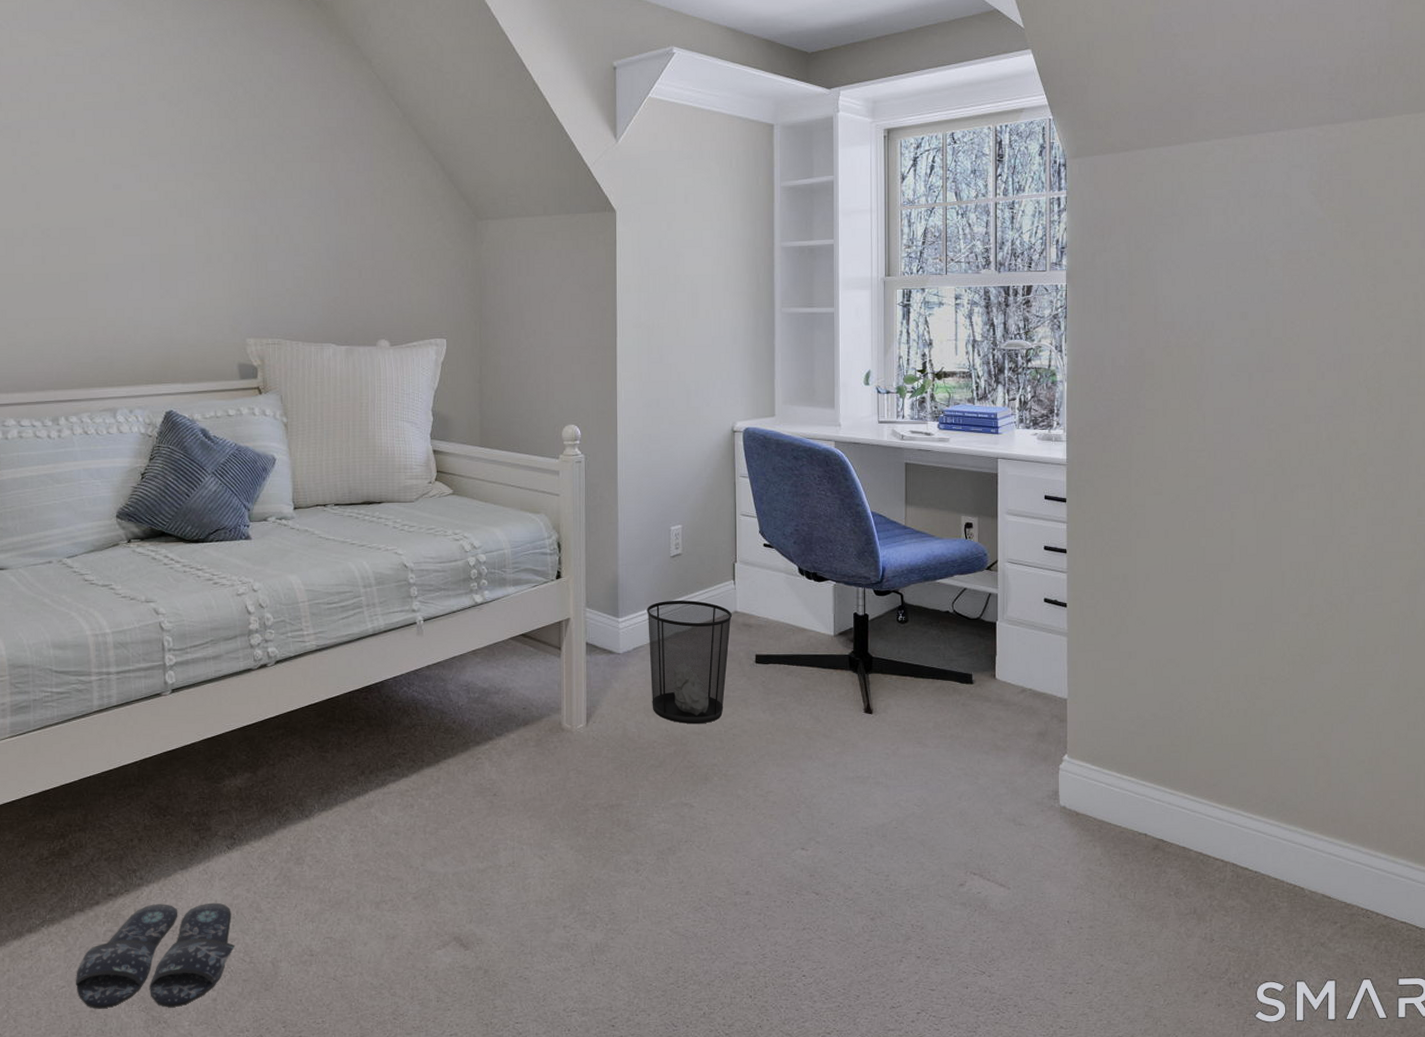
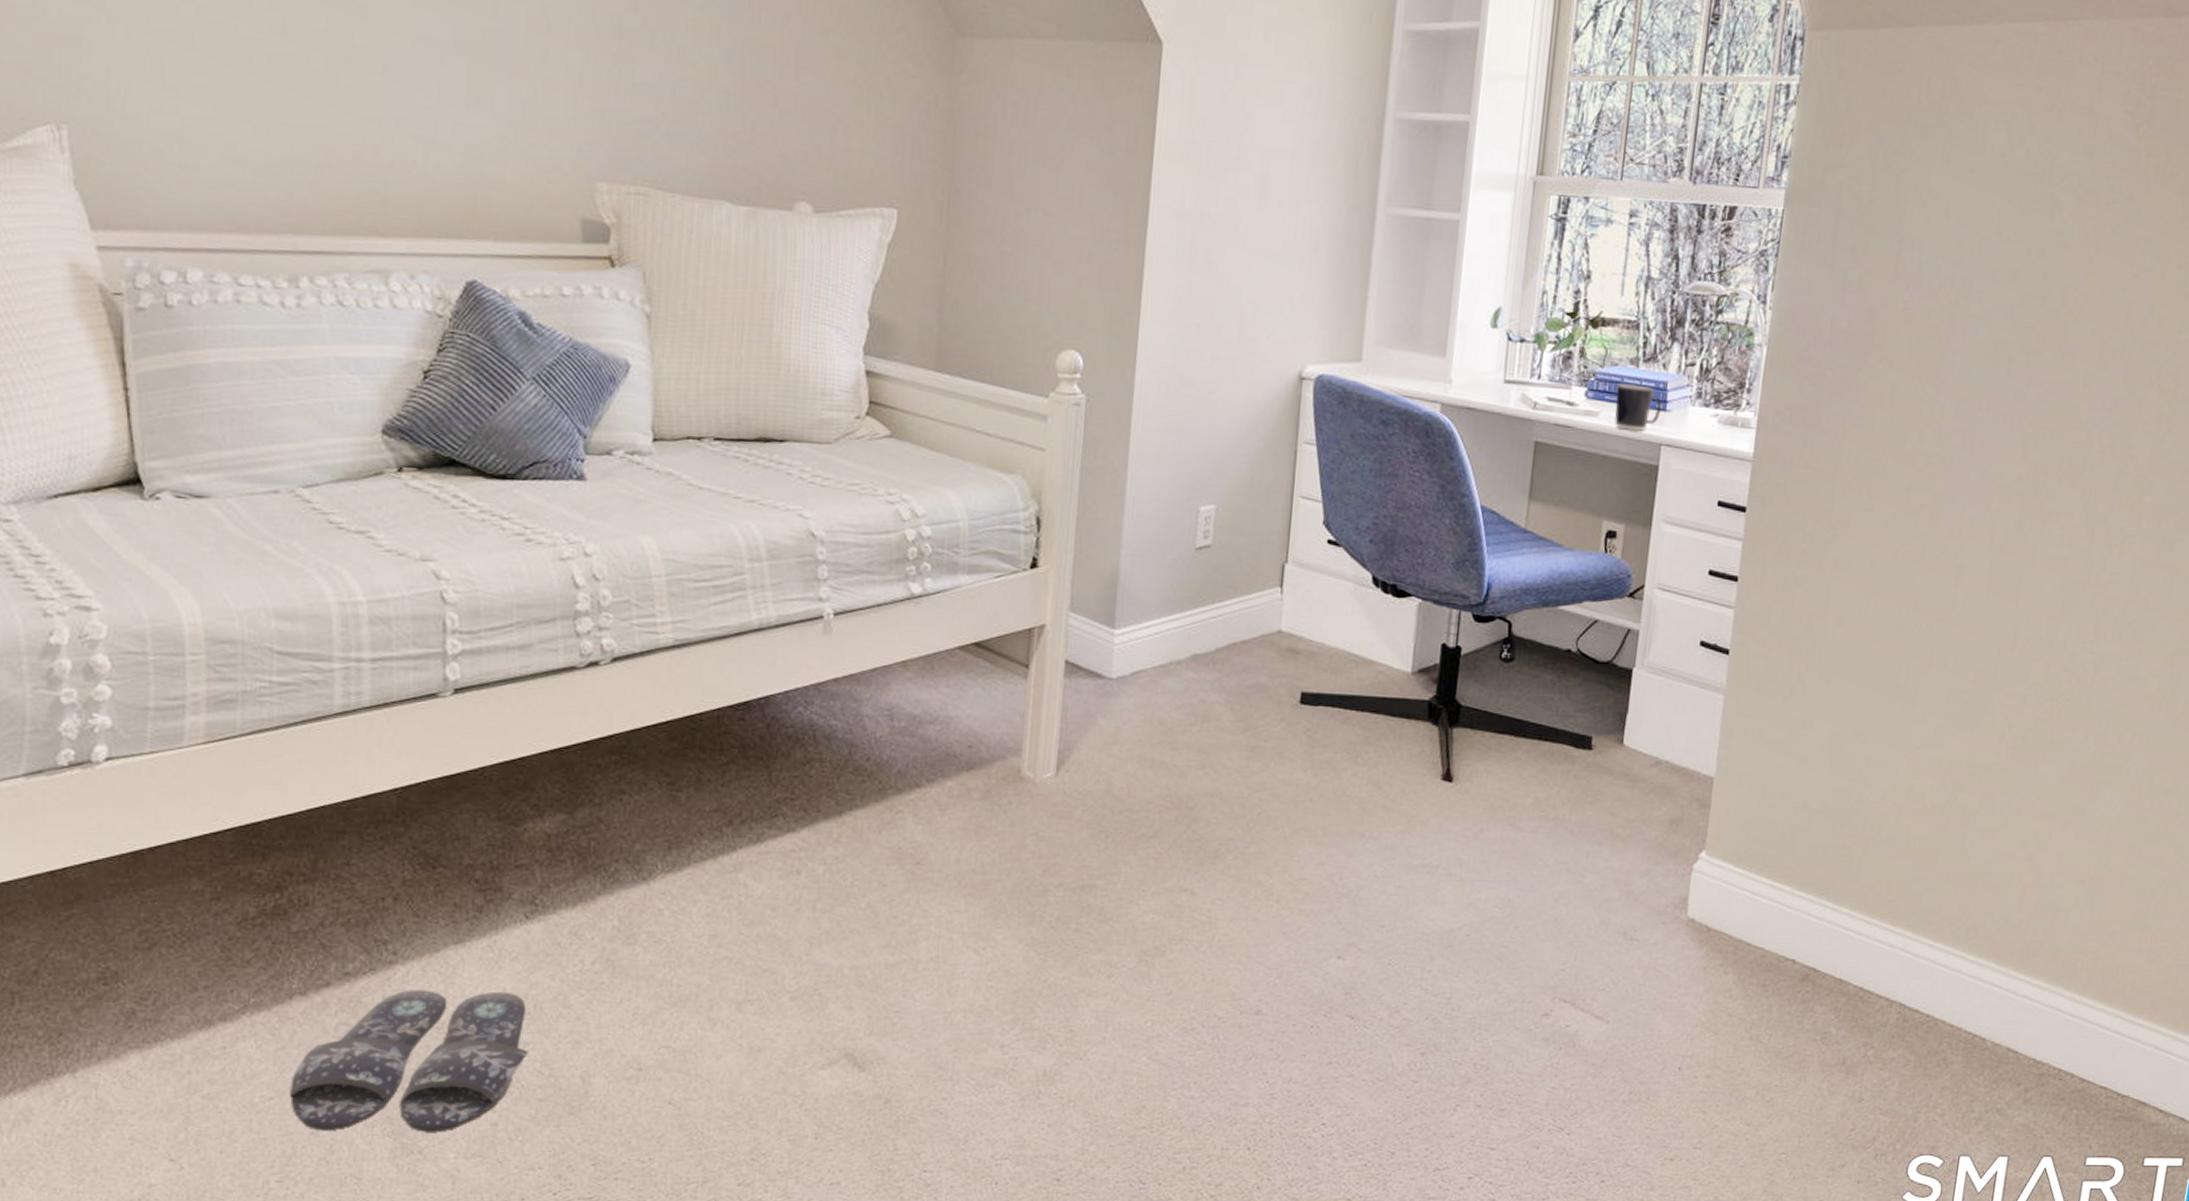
waste bin: present [647,600,733,724] -> none [1150,609,1275,783]
mug: none [960,417,995,450] -> present [1614,383,1662,432]

